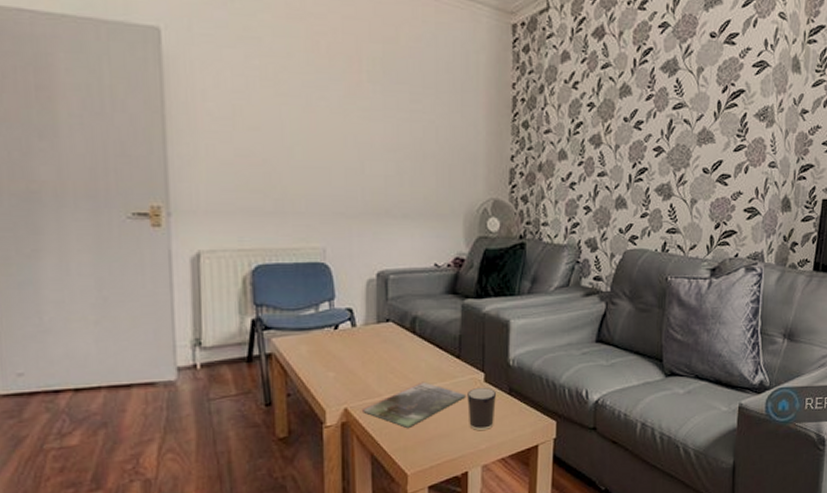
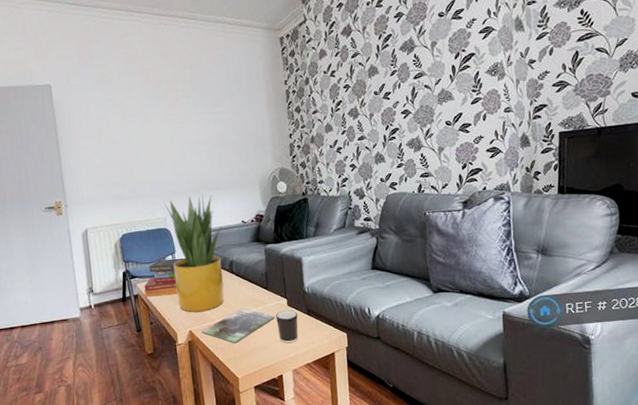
books: none [282,306,348,358] -> present [144,258,185,297]
planter: none [324,221,405,384] -> present [164,194,224,313]

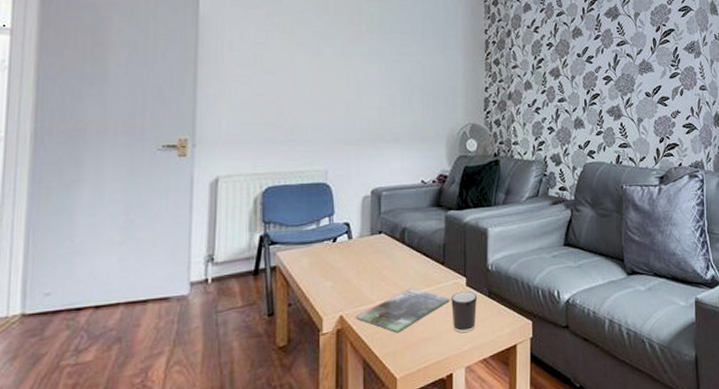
books: present [144,258,185,297] -> none [286,221,345,270]
planter: present [164,194,224,313] -> none [327,145,396,292]

